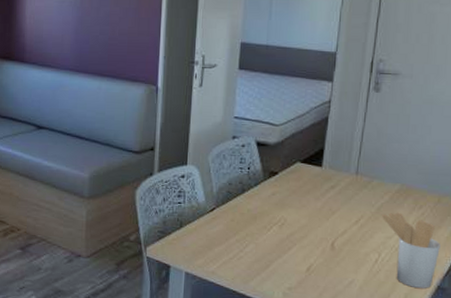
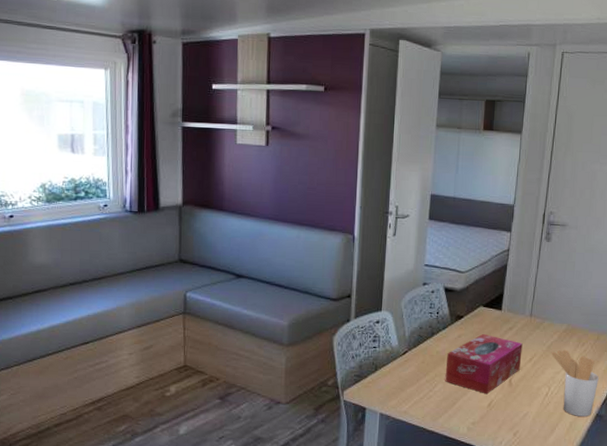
tissue box: none [257,192,347,258] -> present [445,334,523,395]

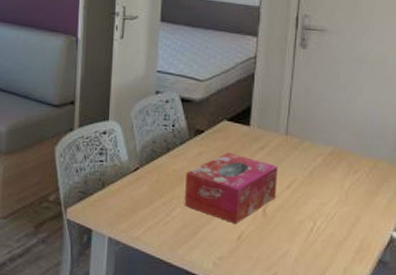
utensil holder: present [552,349,599,417] -> none [316,176,379,262]

